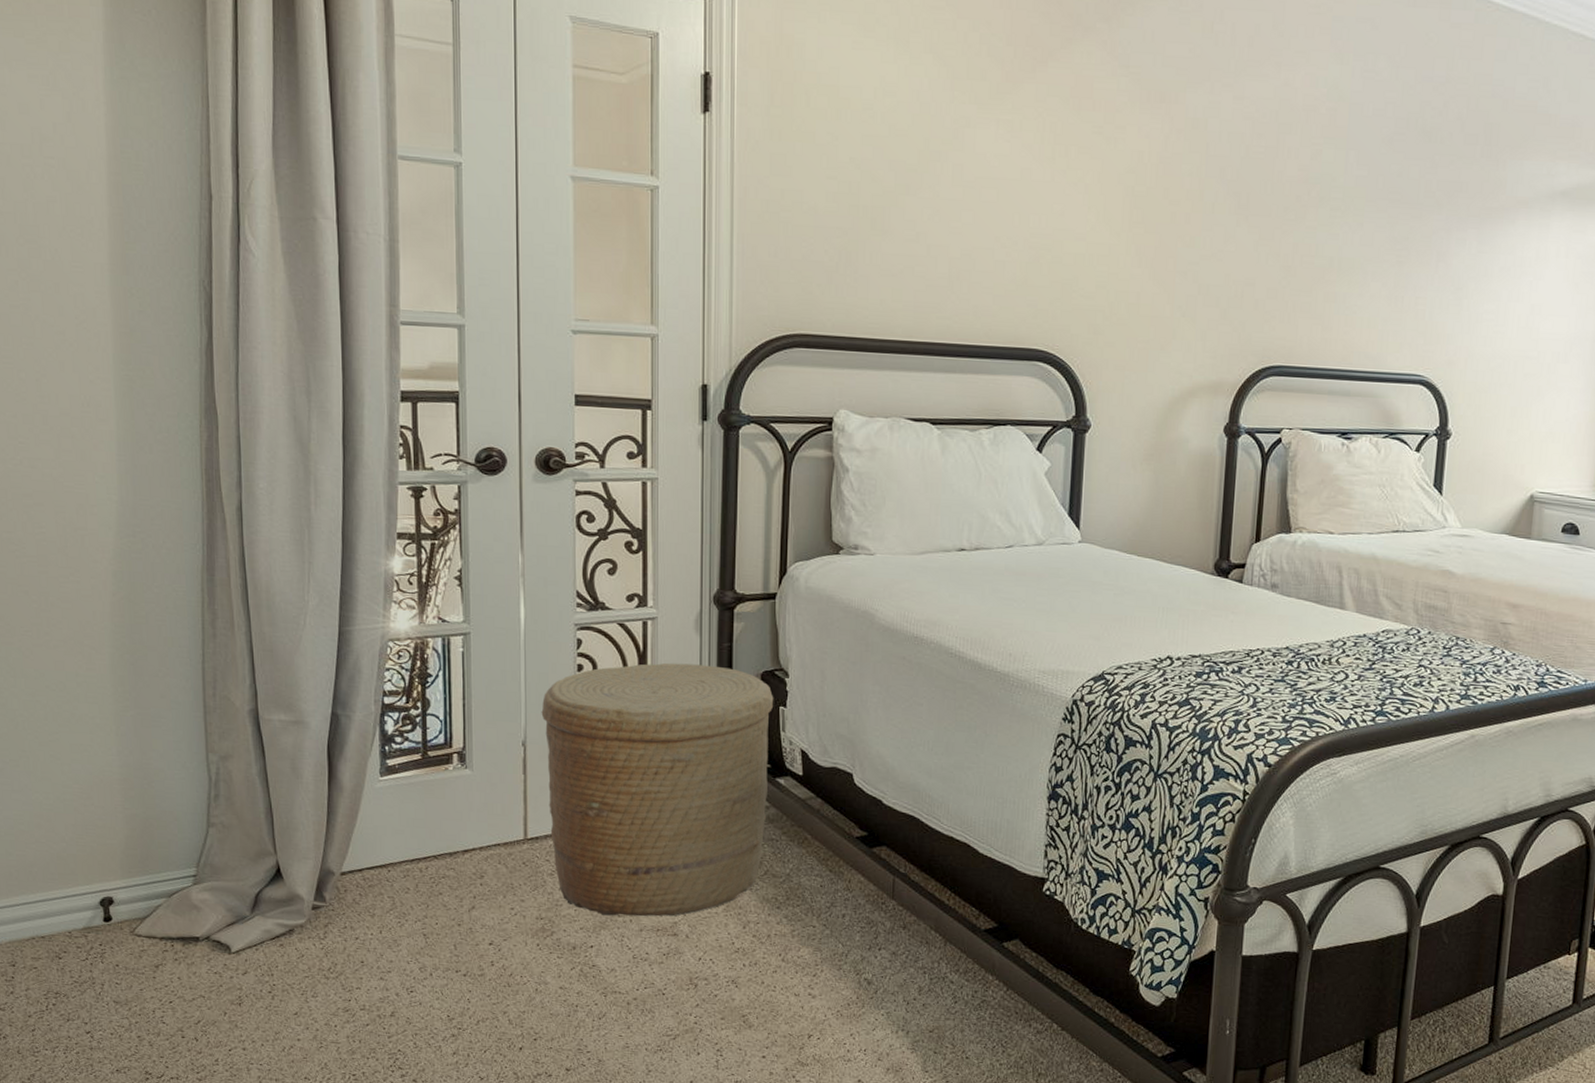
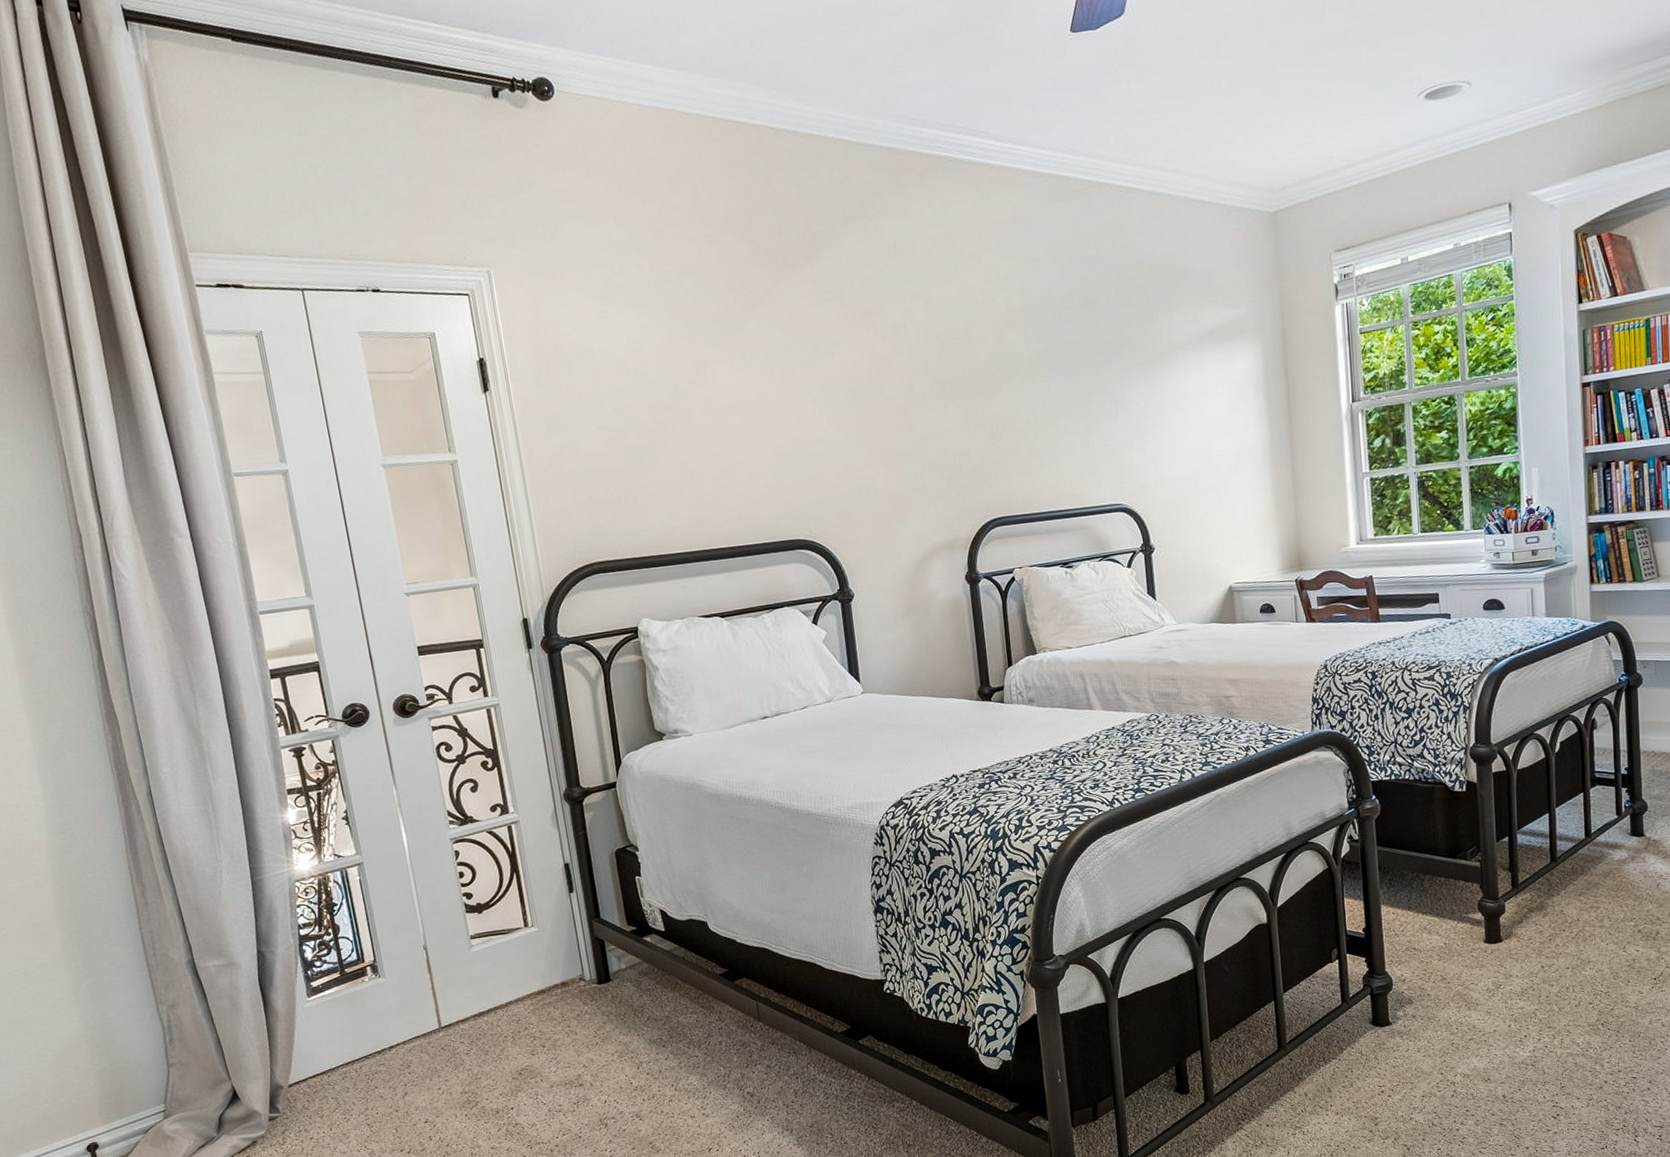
woven basket: present [541,662,774,917] -> none [434,852,643,1080]

